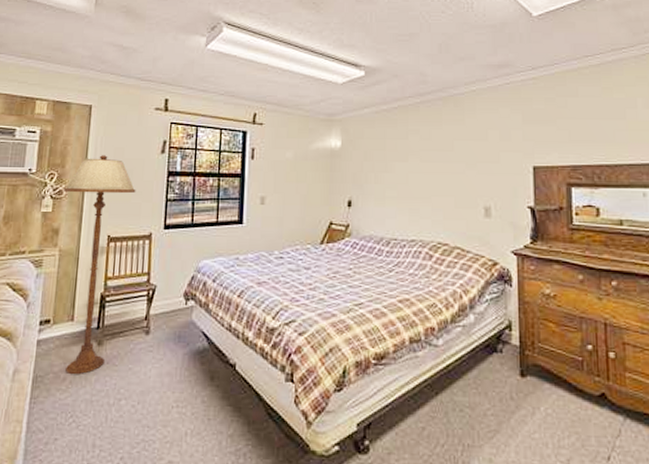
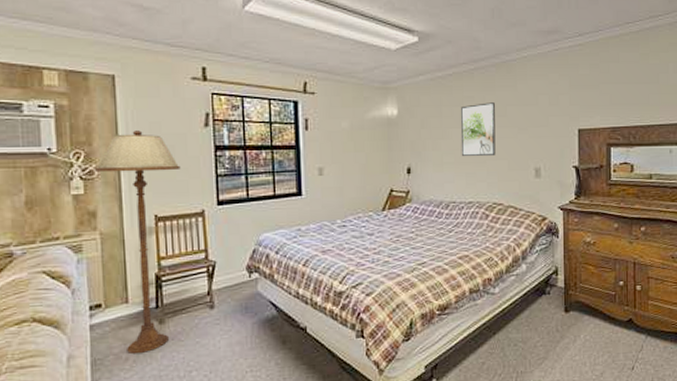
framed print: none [404,136,441,191] -> present [460,102,496,156]

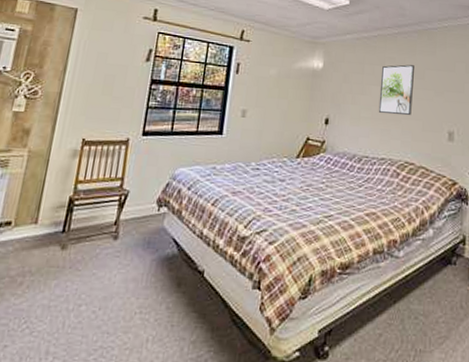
floor lamp: present [94,130,181,355] -> none [23,58,117,280]

